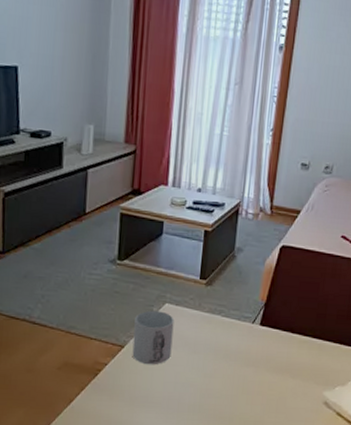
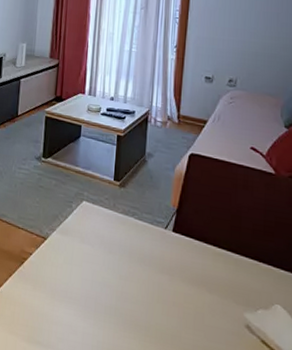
mug: present [132,310,174,365] -> none [53,206,91,260]

